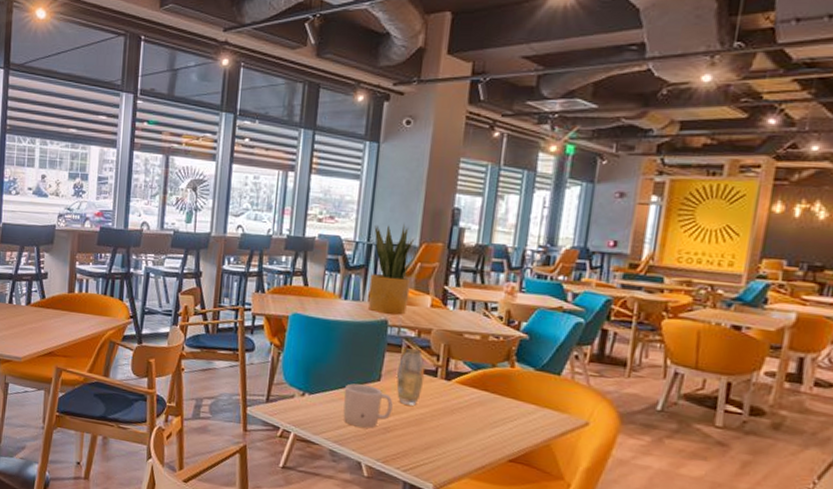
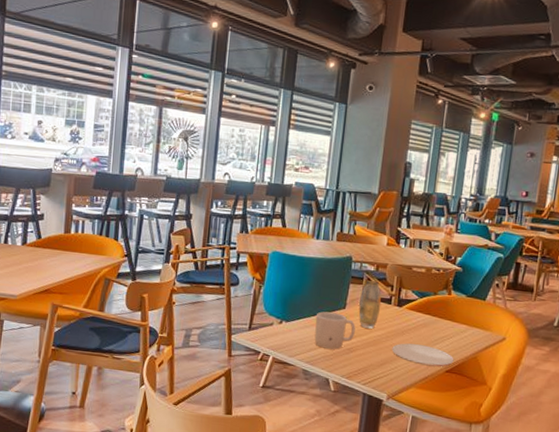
planter: present [367,223,420,315] -> none [336,174,379,252]
plate: none [438,424,520,455] -> present [392,343,454,367]

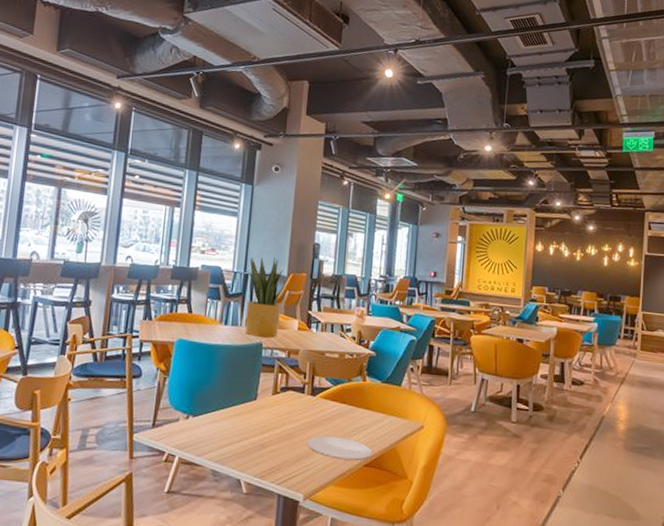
mug: present [314,311,356,350] -> none [224,404,268,446]
planter: none [336,174,379,252] -> present [245,256,288,338]
vase: present [358,279,382,329] -> none [270,367,295,421]

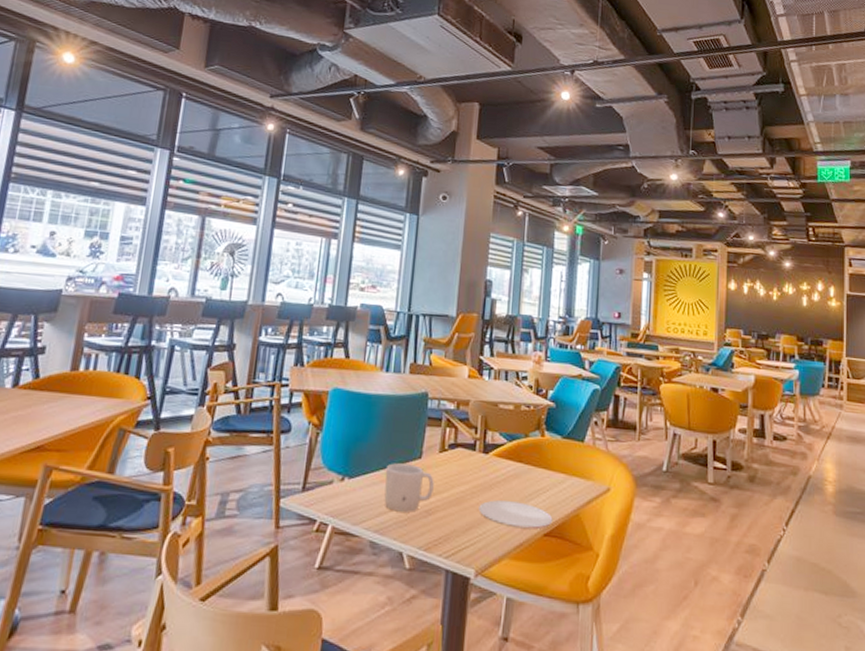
mug: none [224,404,268,446] -> present [384,463,434,513]
planter: present [245,256,288,338] -> none [408,294,457,387]

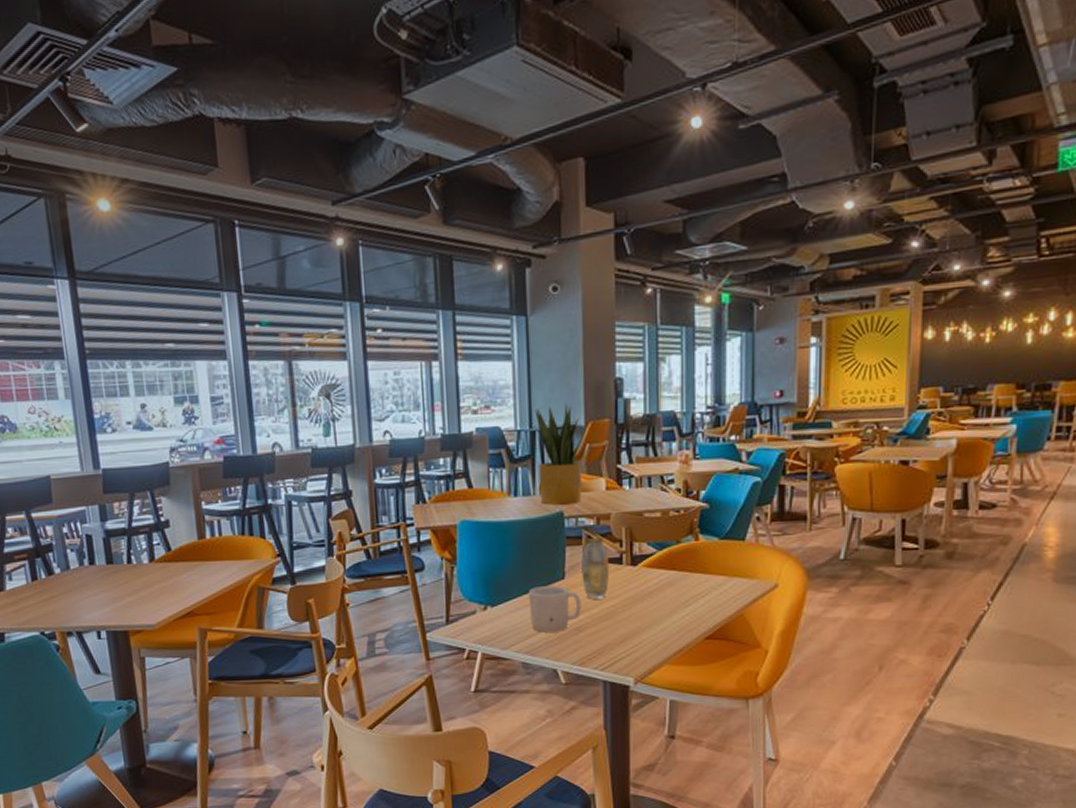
planter: none [408,294,457,387] -> present [535,403,587,505]
vase: none [437,420,465,483] -> present [581,537,610,599]
plate: present [478,500,553,530] -> none [632,609,714,635]

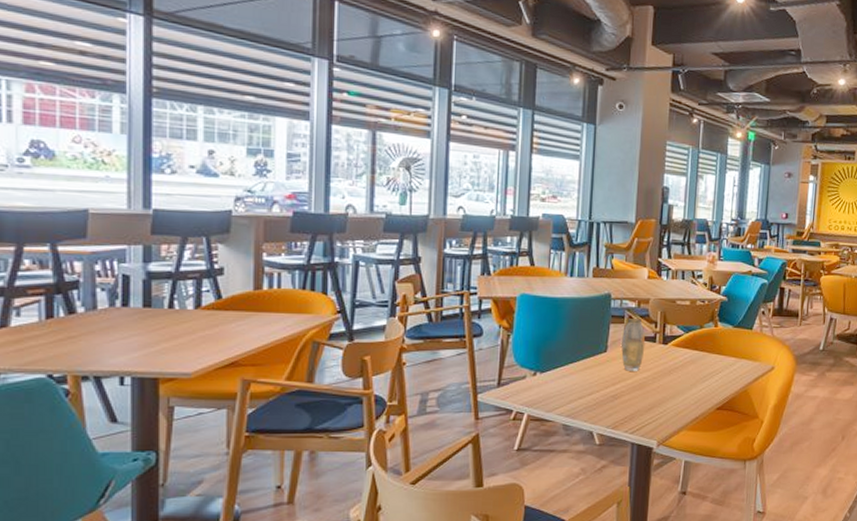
mug: present [528,586,581,632] -> none [574,357,619,398]
planter: present [535,403,587,505] -> none [592,202,637,288]

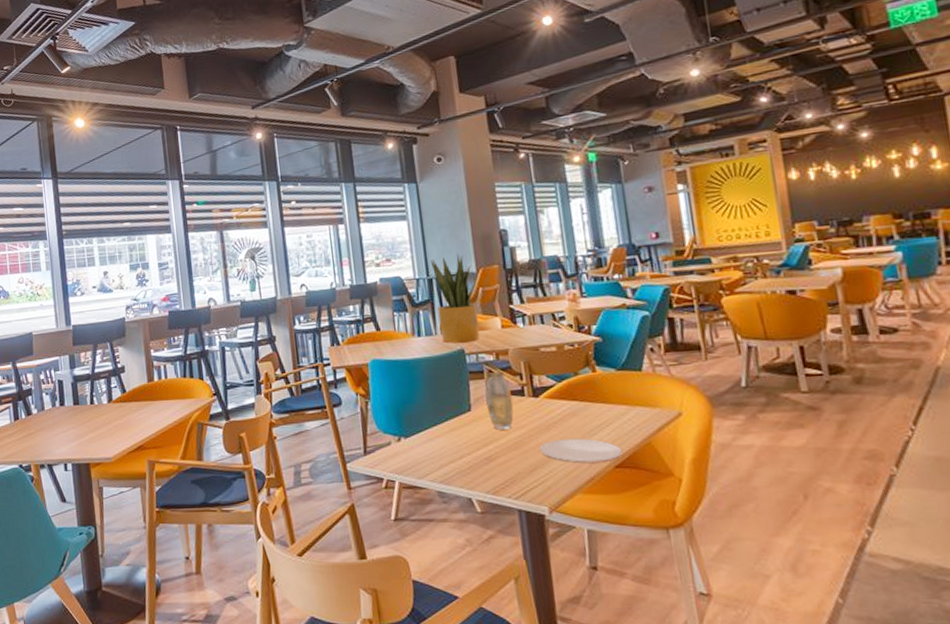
planter: none [592,202,637,288] -> present [430,253,480,344]
plate: none [659,383,725,405] -> present [539,438,623,464]

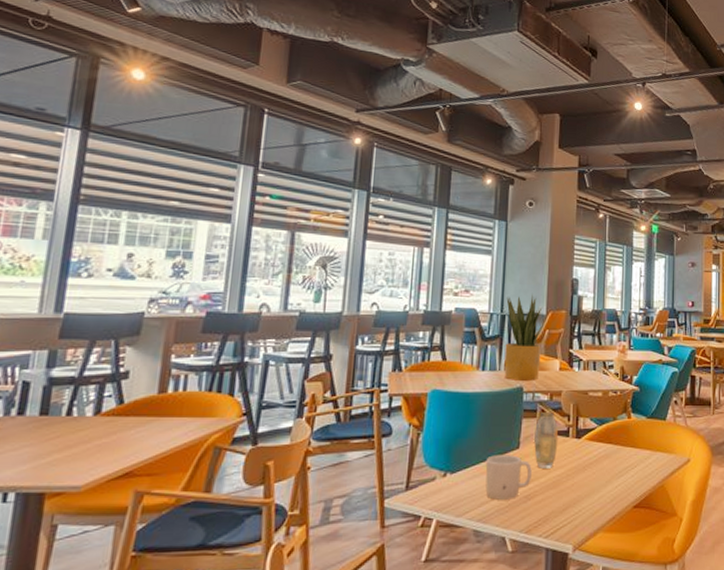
mug: none [437,417,490,462] -> present [485,455,532,500]
plate: present [539,438,623,464] -> none [574,479,641,504]

